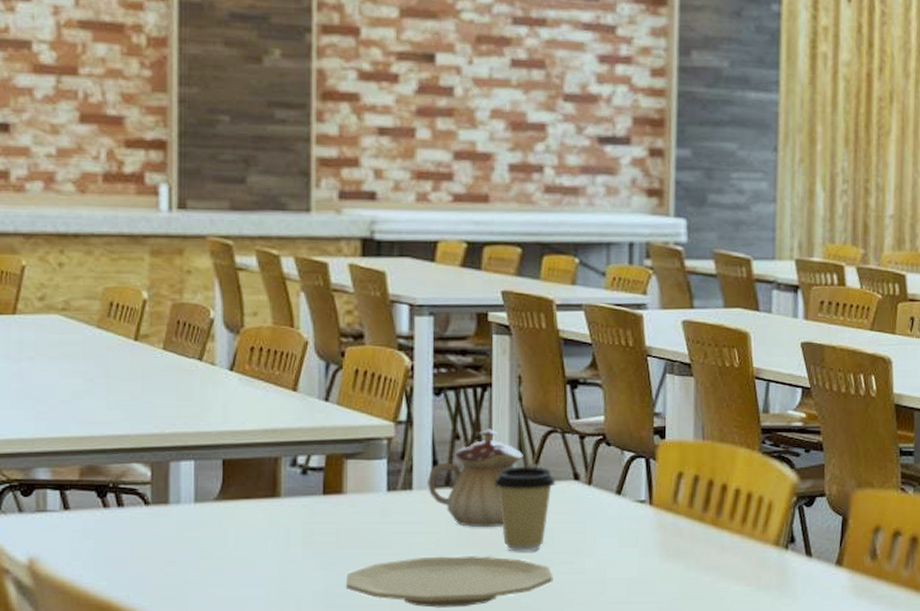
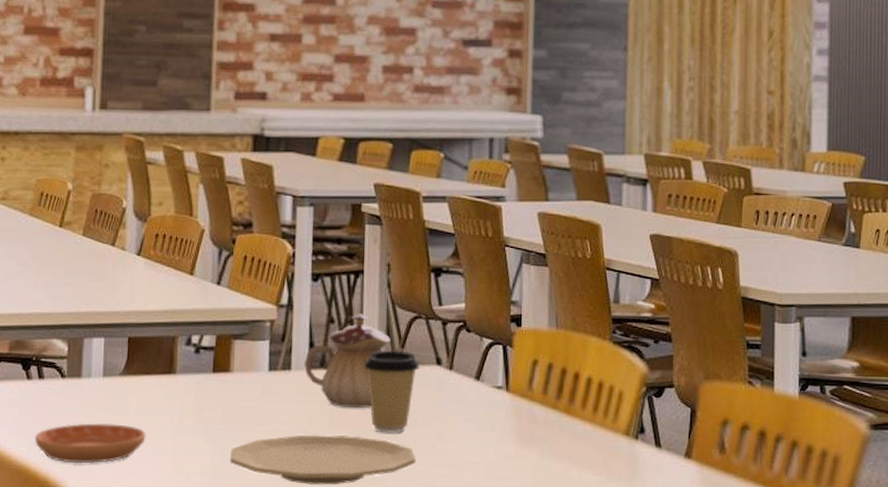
saucer: none [117,552,248,596] -> present [35,423,146,464]

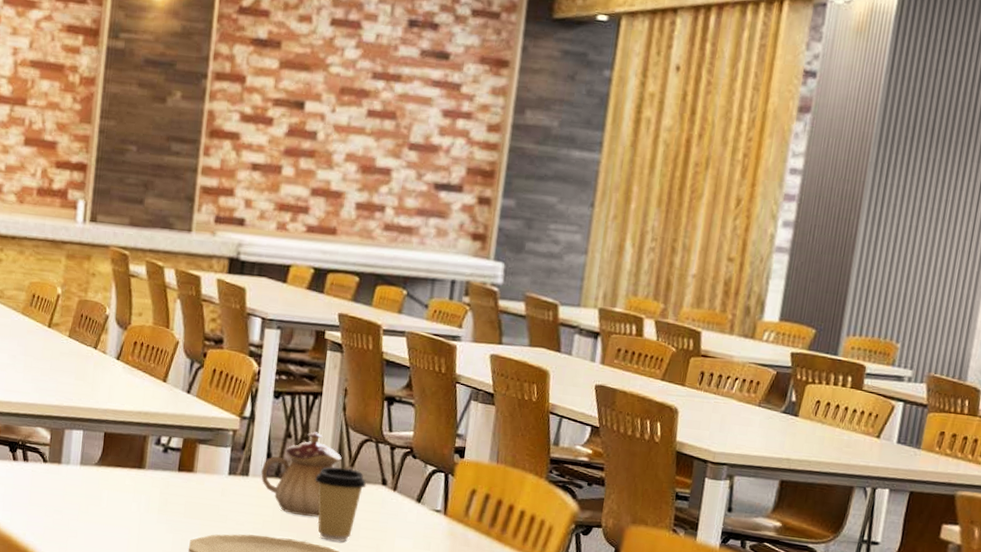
saucer: present [35,423,146,464] -> none [18,503,116,541]

